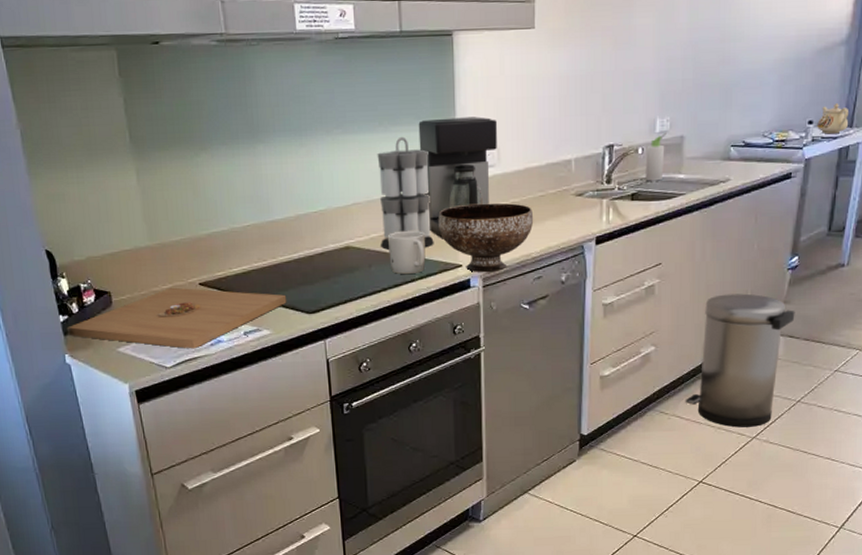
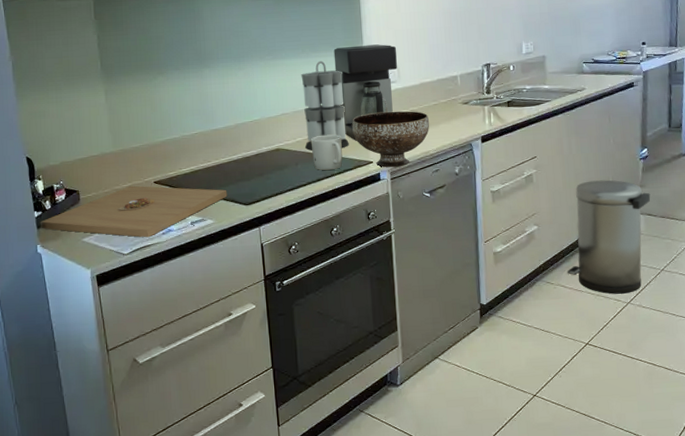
bottle: present [645,133,667,181] -> none [516,54,532,91]
teapot: present [816,102,848,134] -> none [648,28,673,52]

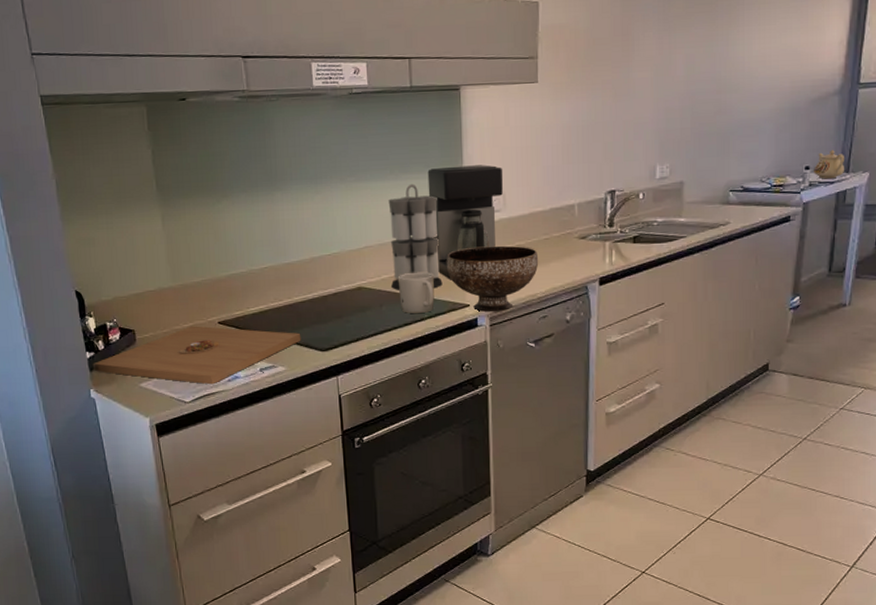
pedal bin: present [567,180,651,294] -> none [690,332,798,464]
teapot: none [648,28,673,52] -> present [812,149,844,179]

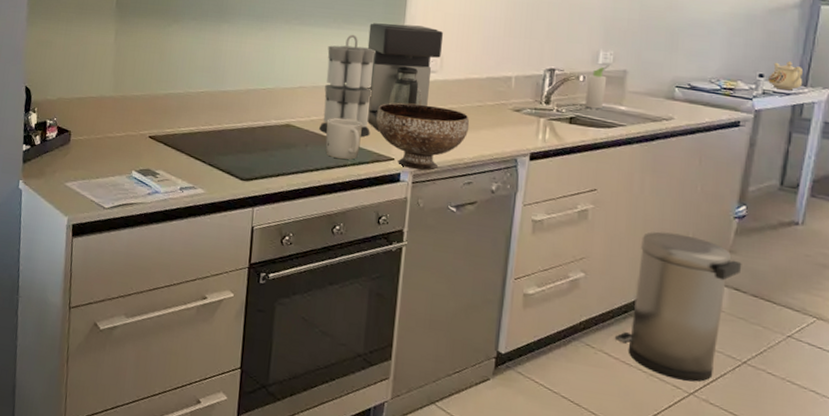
platter: present [92,326,301,385] -> none [26,135,225,195]
bottle: none [646,179,667,225] -> present [585,65,609,109]
pedal bin: none [690,332,798,464] -> present [614,231,742,382]

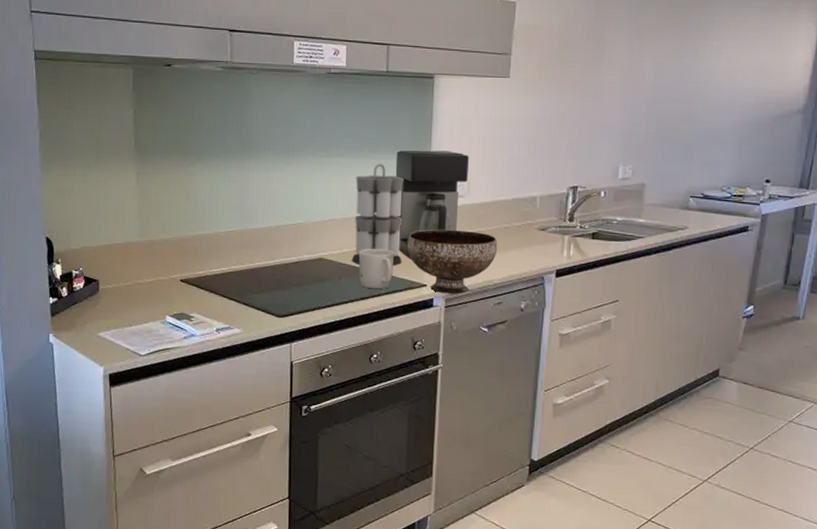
bottle: present [585,65,609,109] -> none [606,180,628,223]
pedal bin: present [614,231,742,382] -> none [636,335,750,470]
teapot: present [767,60,802,91] -> none [773,165,805,194]

